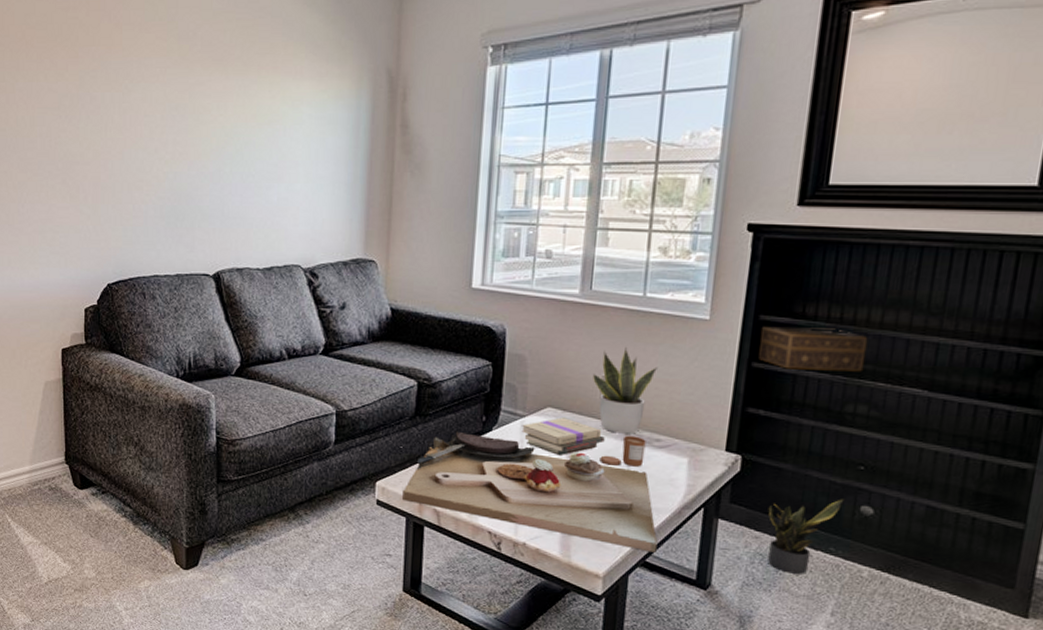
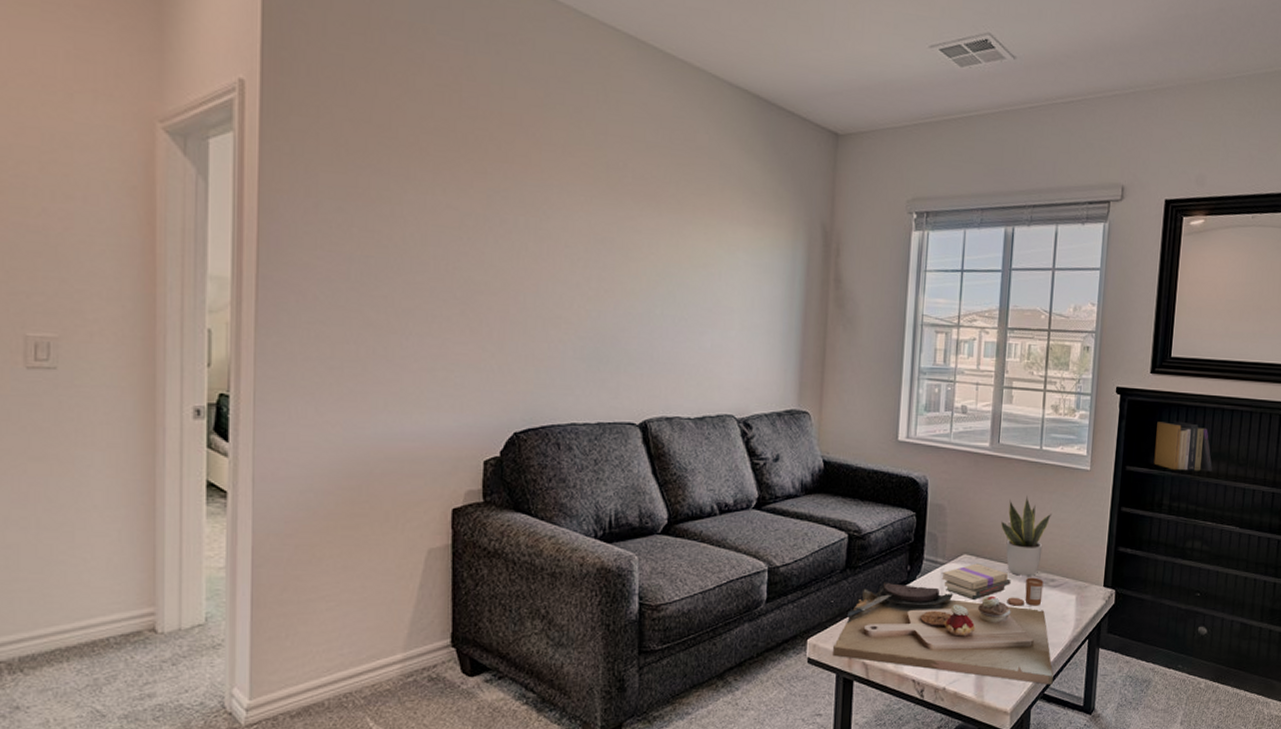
decorative box: present [758,326,868,372] -> none [1126,475,1200,513]
potted plant: present [768,499,845,574] -> none [1135,622,1187,691]
books: none [799,262,888,322] -> present [1153,421,1212,472]

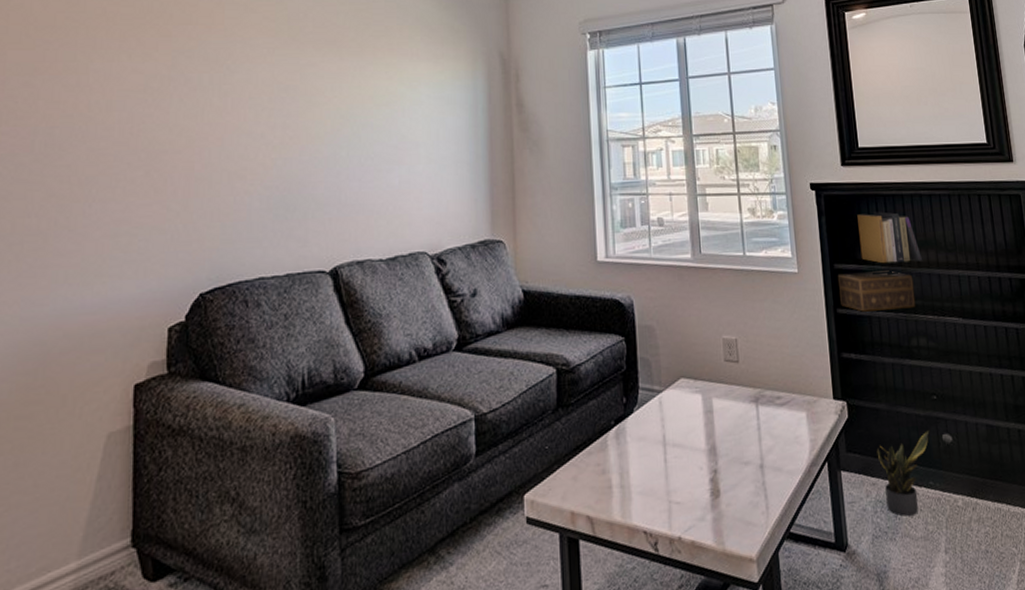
decorative tray: present [833,582,1054,685] -> none [553,418,798,521]
books: present [941,563,1011,599] -> none [660,387,735,429]
potted plant: present [1001,496,1052,576] -> none [715,307,766,397]
candle: present [1007,577,1044,606] -> none [733,396,771,432]
decorative box: none [1126,475,1200,513] -> present [838,270,916,312]
potted plant: none [1135,622,1187,691] -> present [877,430,930,516]

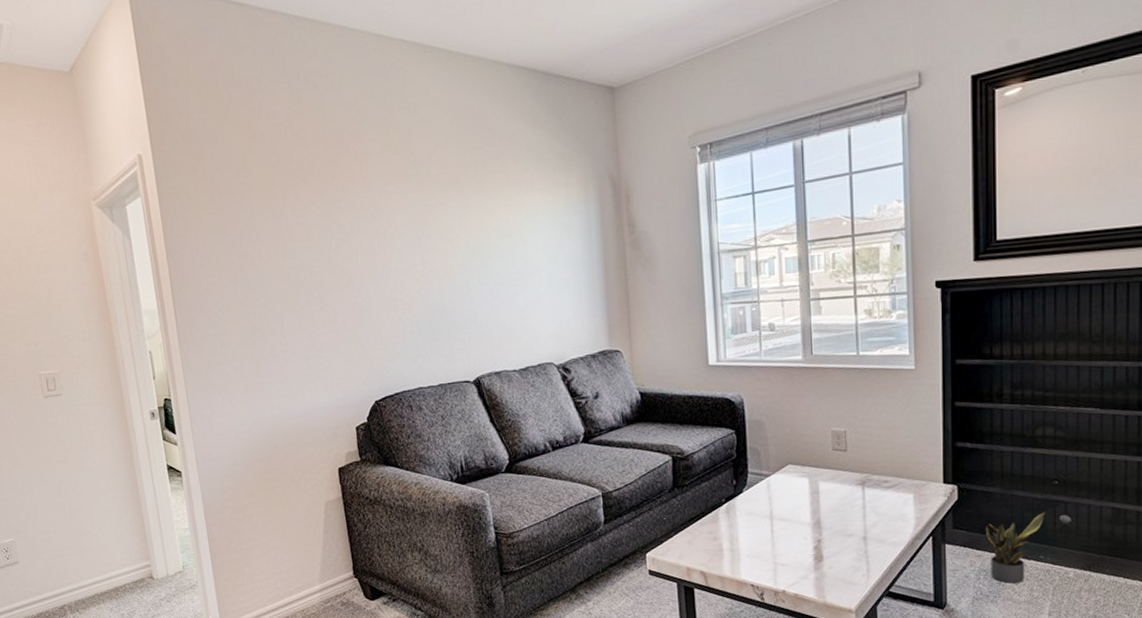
decorative box: present [838,270,916,312] -> none [960,364,1046,404]
books: present [857,211,922,264] -> none [987,305,1059,358]

